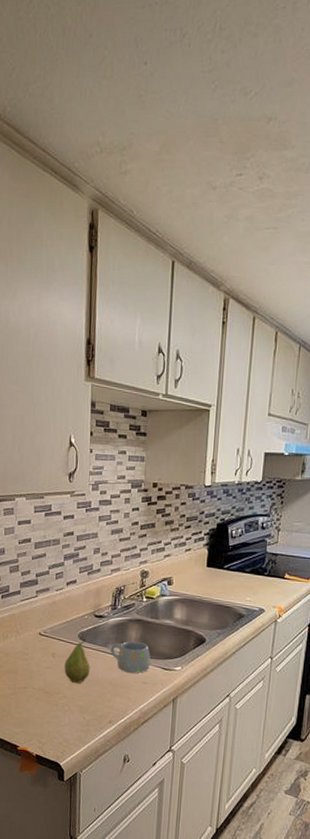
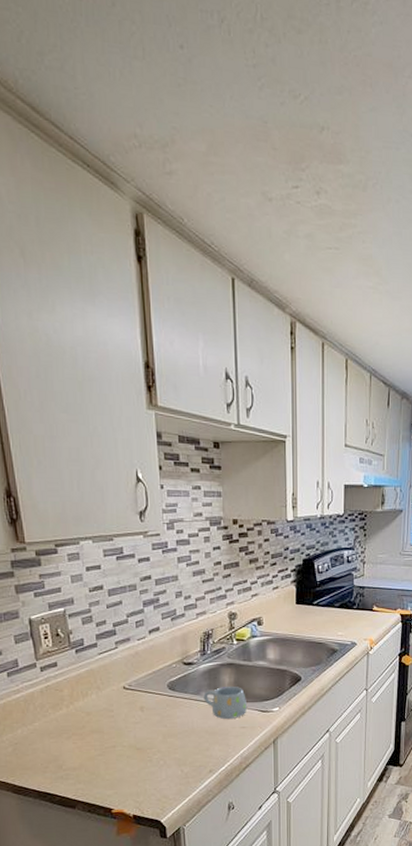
fruit: present [64,638,90,684] -> none [155,688,184,736]

